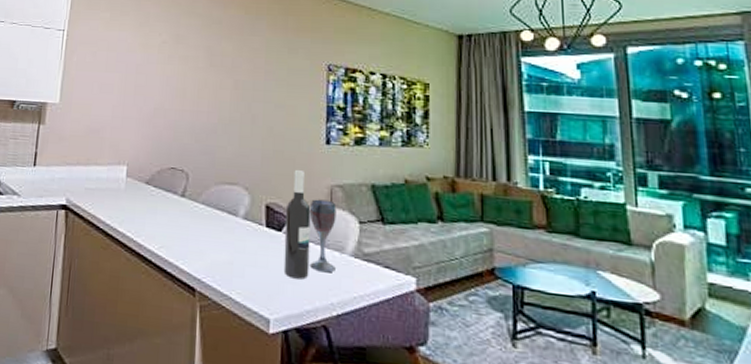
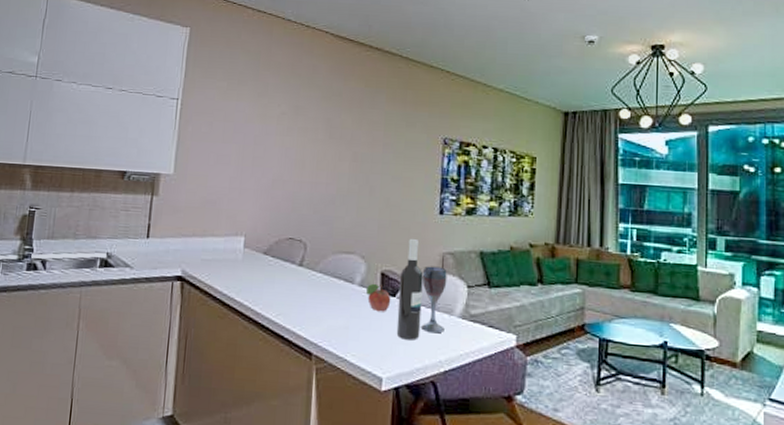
fruit: none [251,216,277,248] -> present [366,283,391,312]

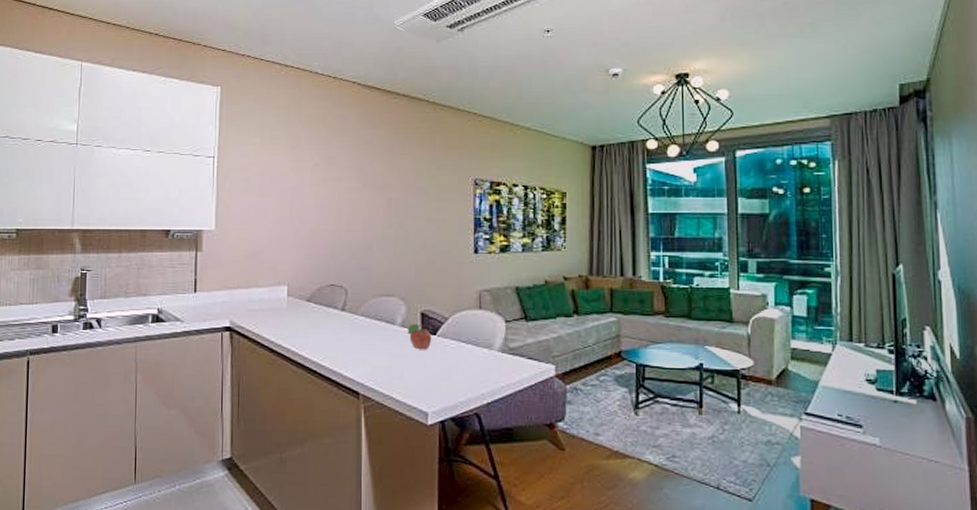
wine bottle: present [396,238,423,342] -> none [439,278,462,377]
cup: present [420,266,447,334] -> none [460,303,485,368]

